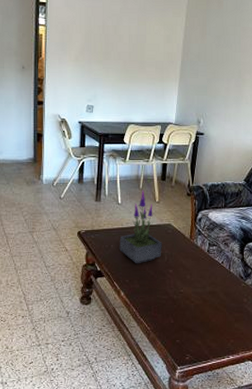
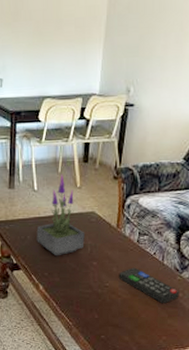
remote control: none [191,275,244,309] -> present [118,267,179,304]

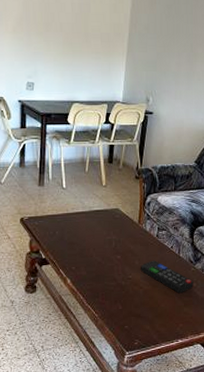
potted plant: present [36,174,85,256] -> none [65,173,110,251]

